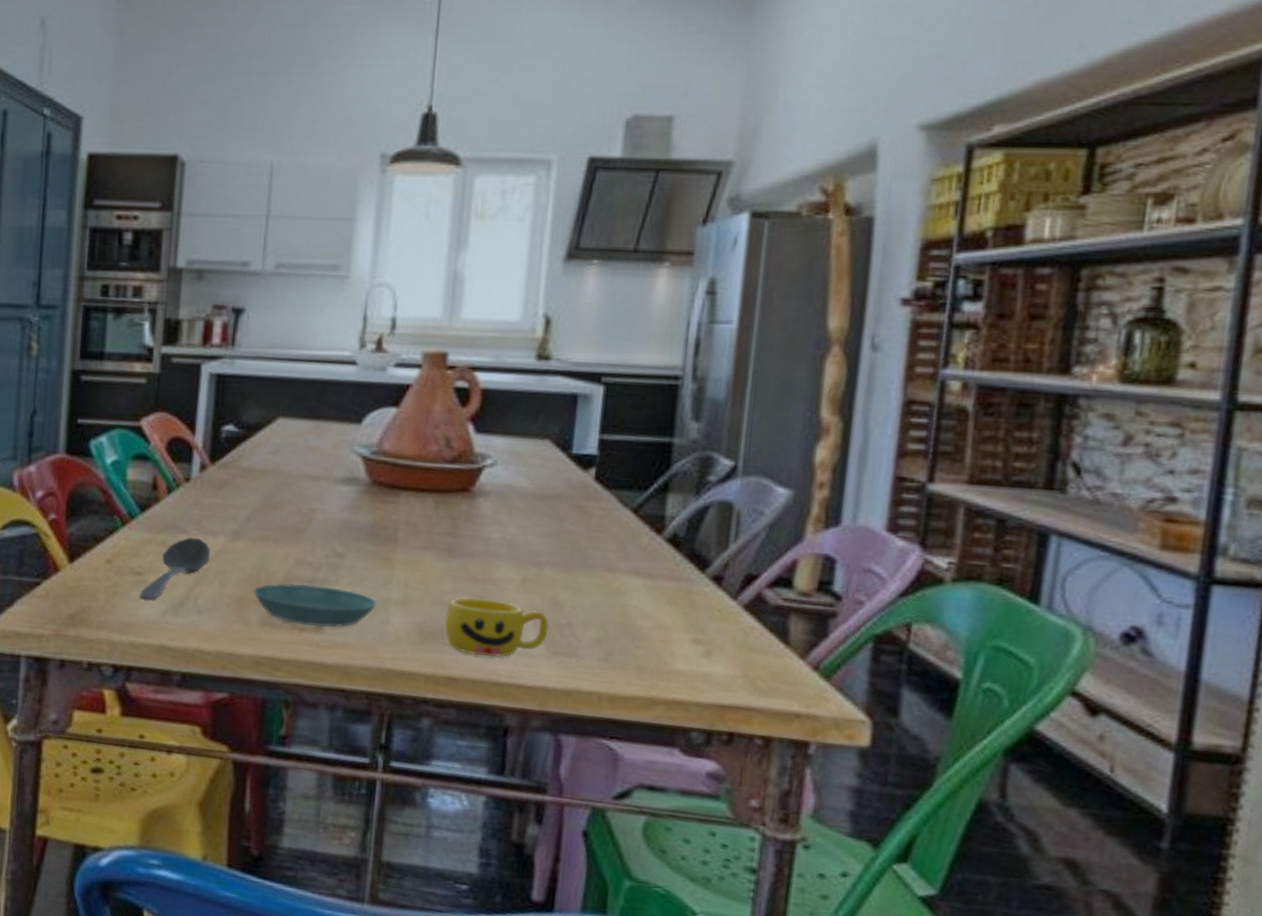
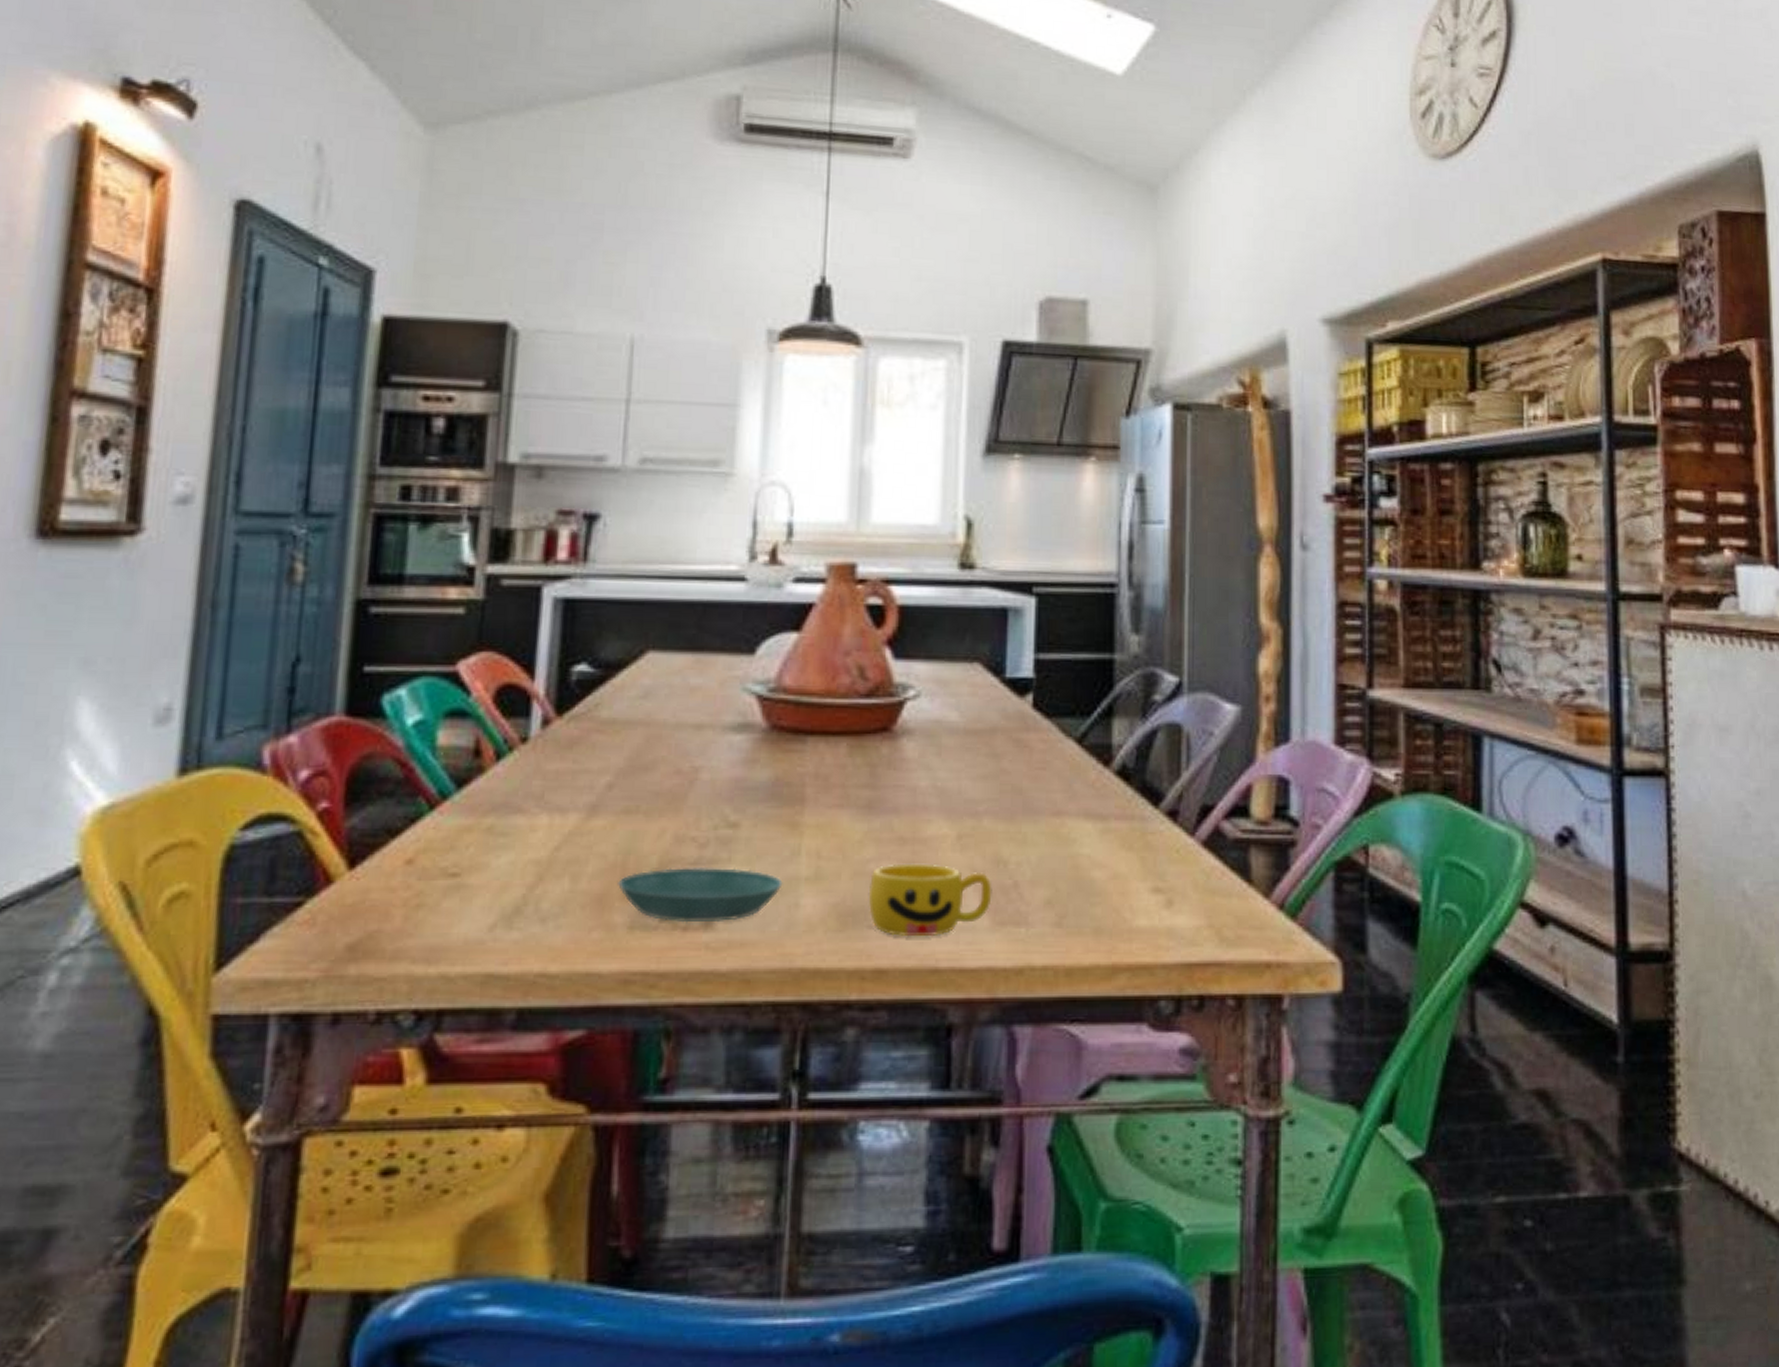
stirrer: present [139,537,211,602] -> none [454,818,558,913]

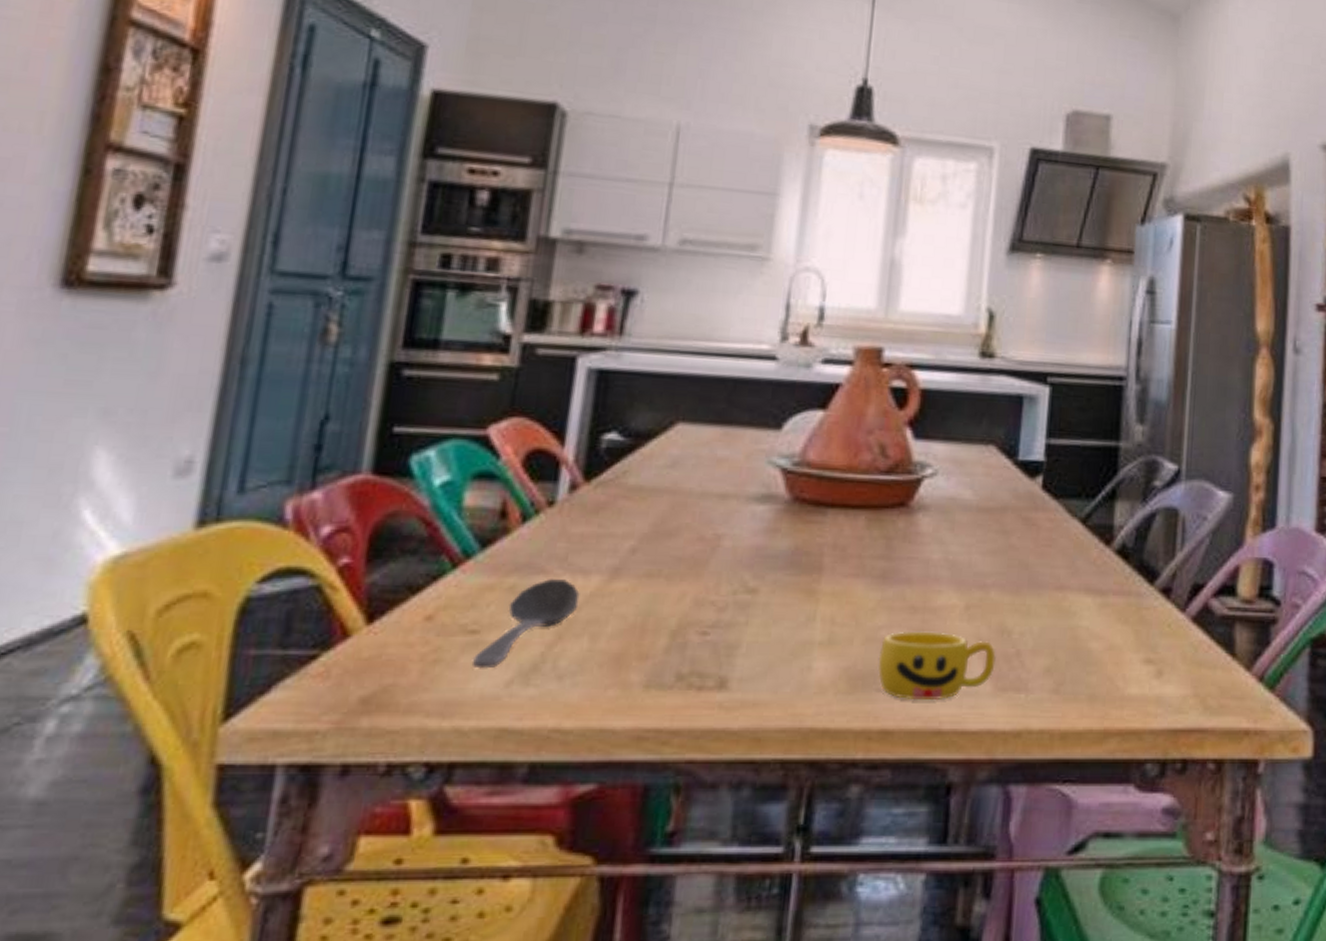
stirrer: none [454,818,558,913] -> present [471,579,580,669]
saucer: present [618,868,783,923] -> none [636,630,797,683]

